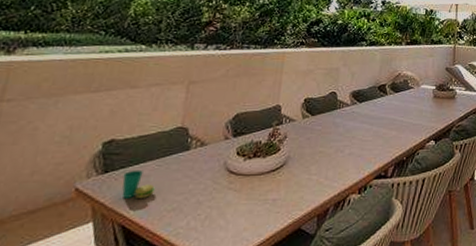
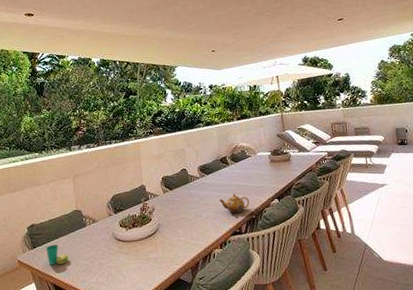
teapot: none [367,129,403,152] -> present [219,194,250,213]

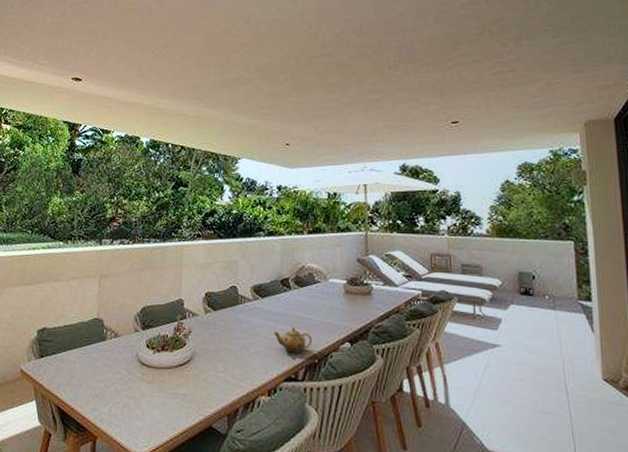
cup: present [46,244,69,265] -> none [55,356,80,383]

